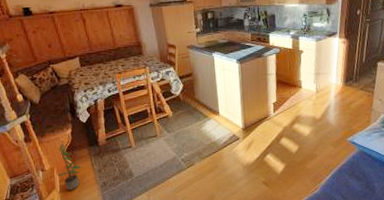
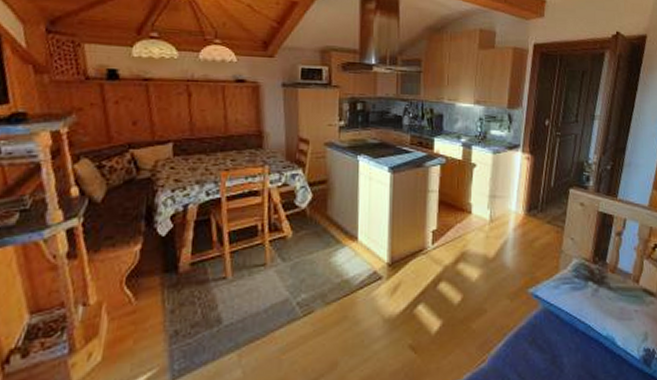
potted plant: present [58,141,82,191] -> none [107,262,146,340]

